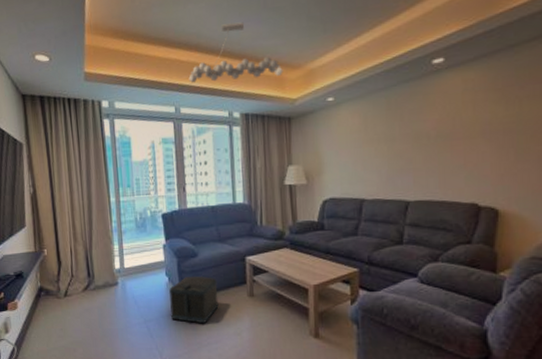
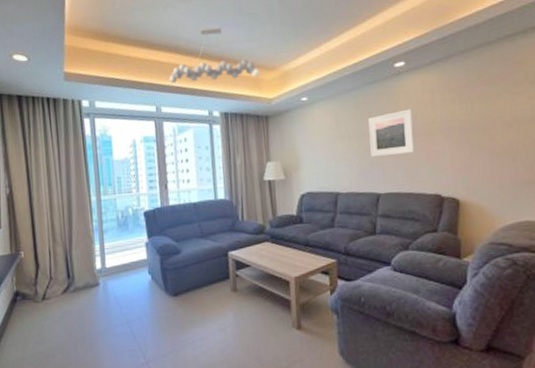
ottoman: present [169,277,219,324] -> none [152,273,203,322]
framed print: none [400,110,451,163] -> present [368,109,415,158]

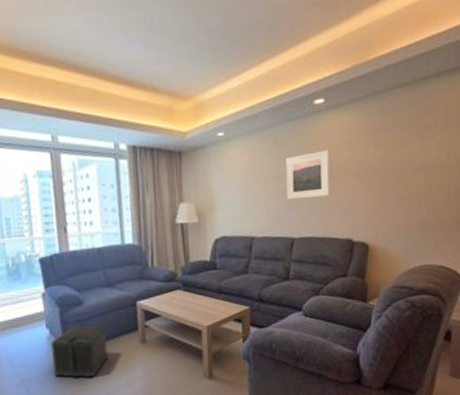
ottoman: none [152,273,203,322] -> present [51,326,109,378]
chandelier: present [169,26,260,83] -> none [66,43,173,108]

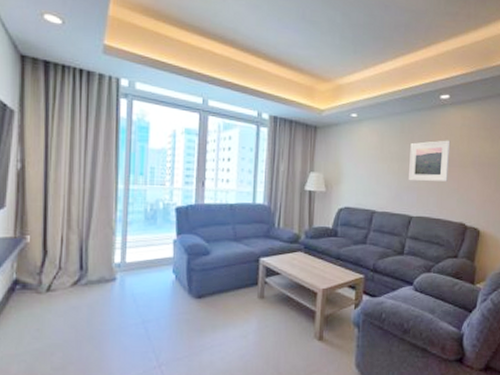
ottoman: present [51,326,109,378] -> none [173,276,228,326]

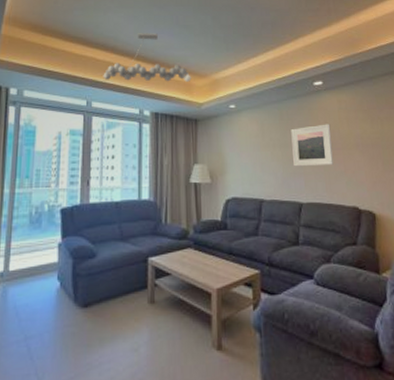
chandelier: none [220,26,314,86] -> present [103,33,191,82]

